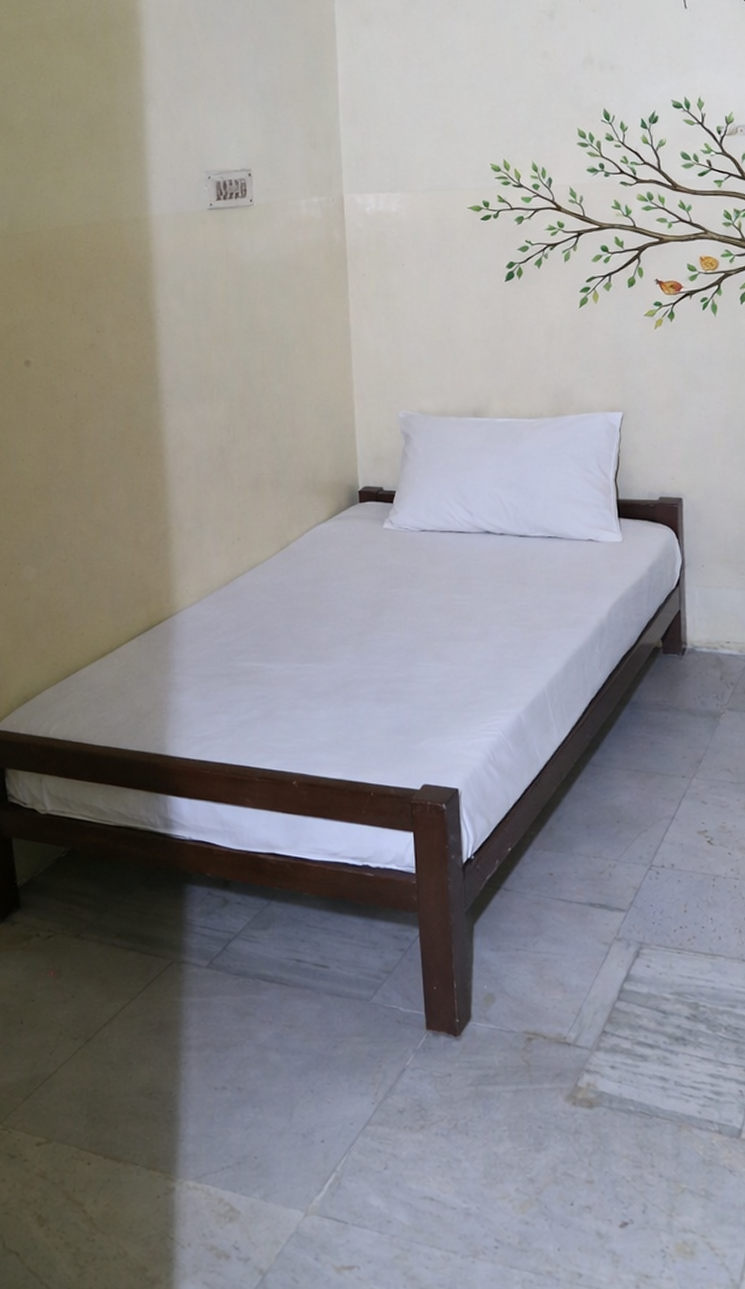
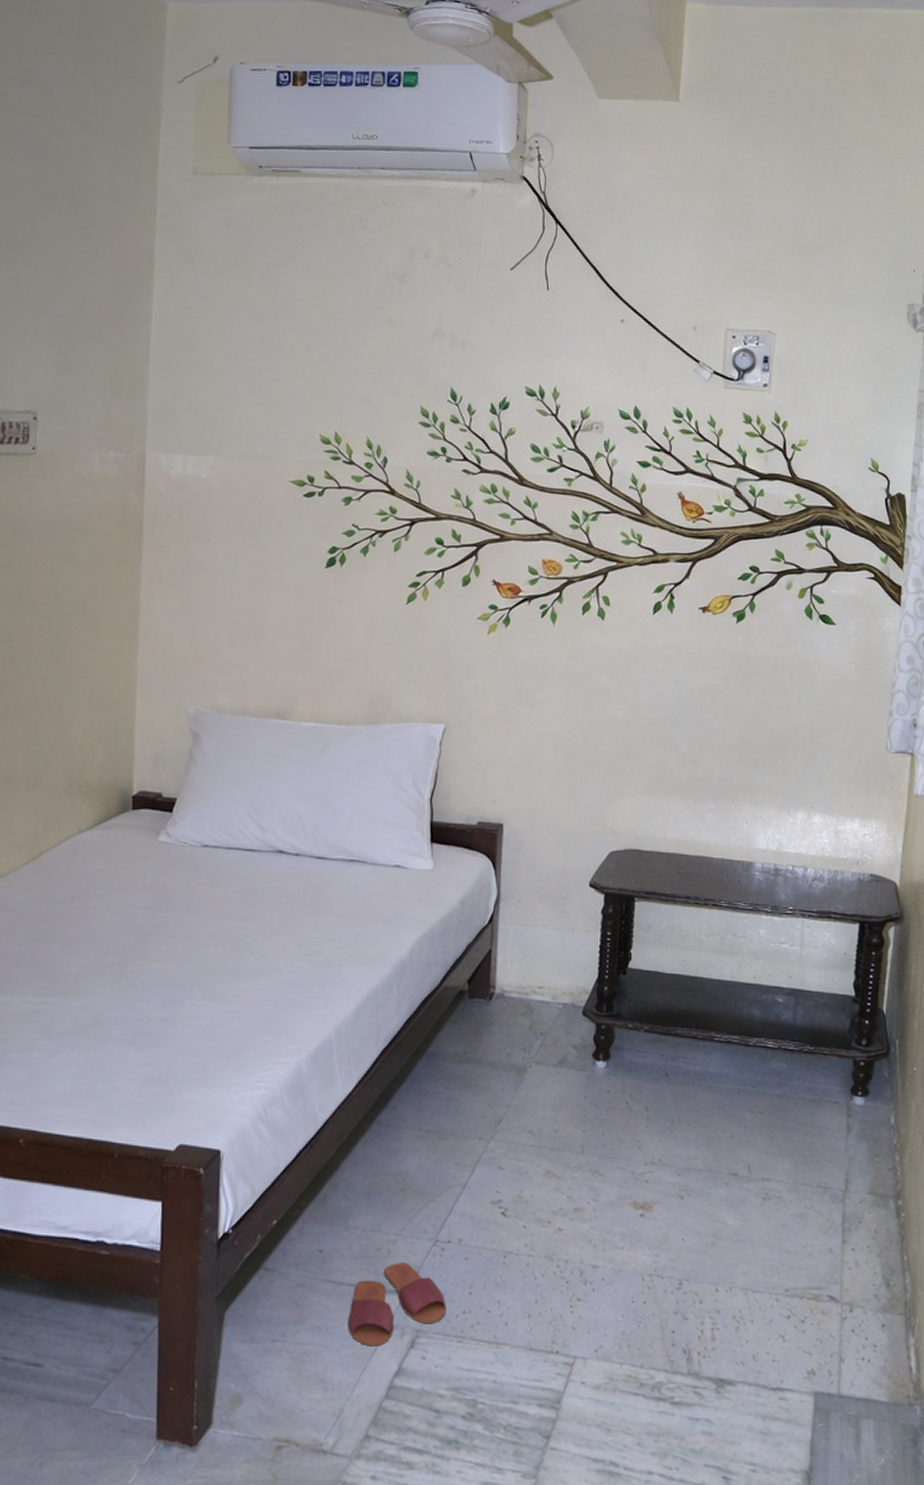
slippers: none [579,884,665,956] -> present [347,1263,446,1347]

